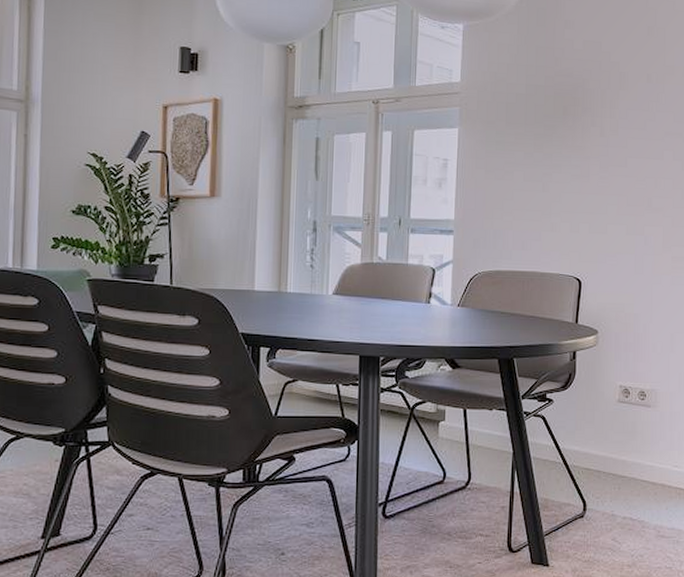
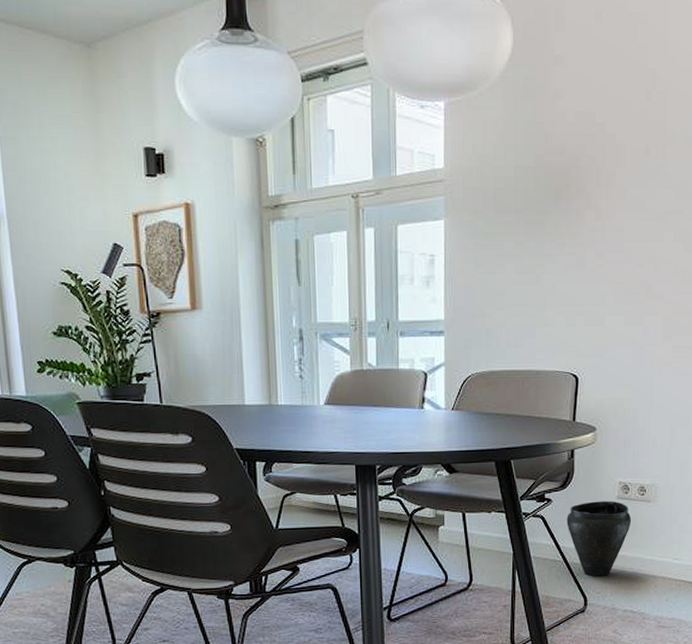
vase: none [567,403,632,481] -> present [566,500,632,577]

